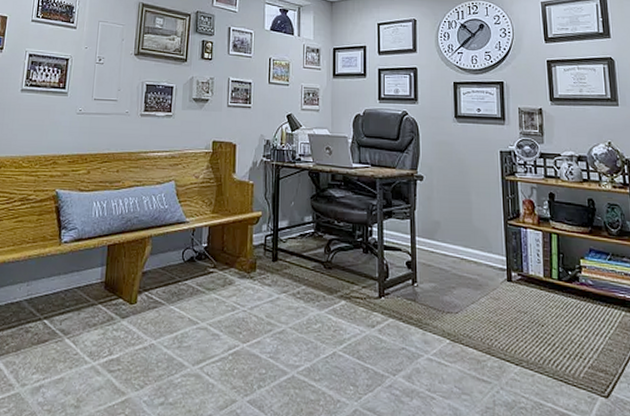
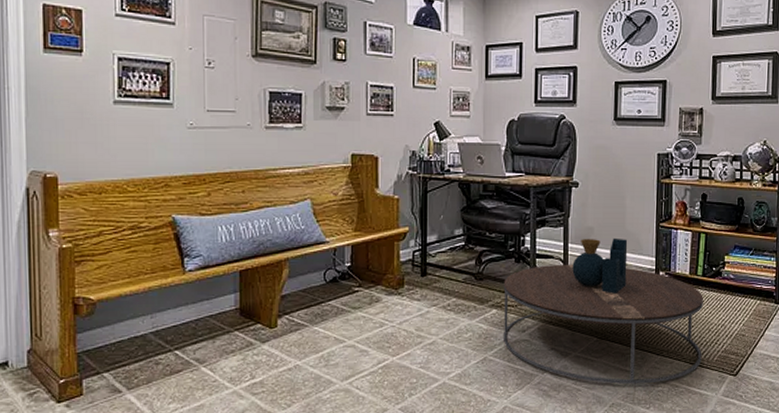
coffee table: none [352,233,567,398] -> present [502,238,703,385]

